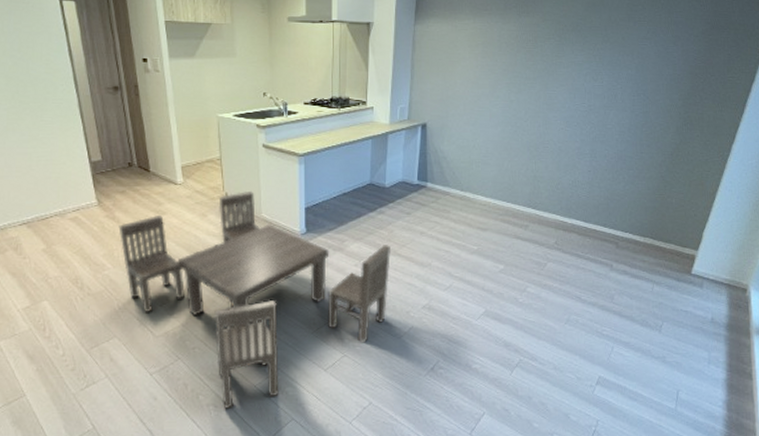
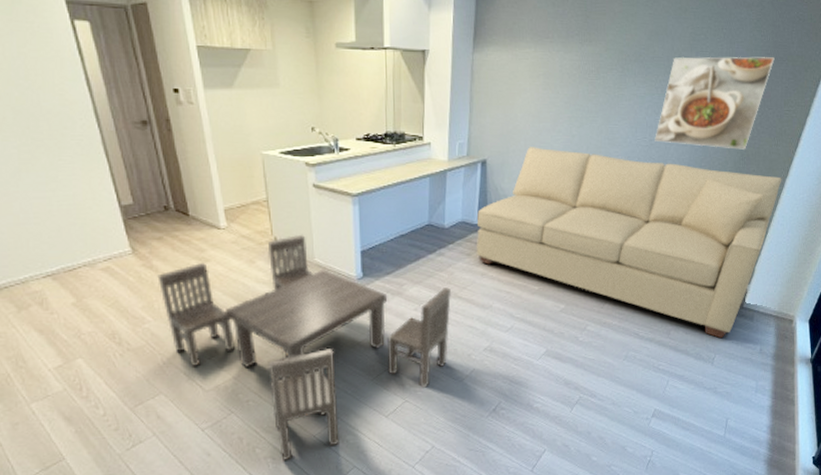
sofa: none [415,111,728,306] -> present [476,147,782,339]
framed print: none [593,25,715,115] -> present [655,56,775,150]

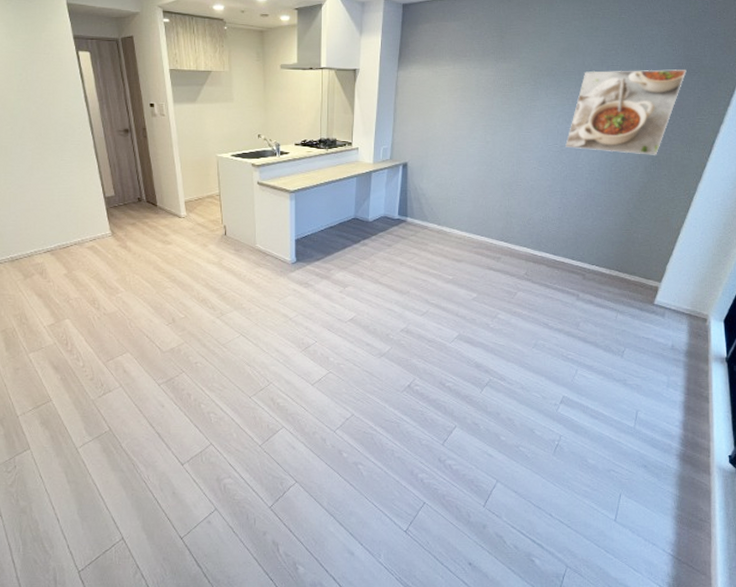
dining set: present [157,234,451,460] -> none [130,223,372,416]
sofa: present [476,147,782,339] -> none [396,152,695,333]

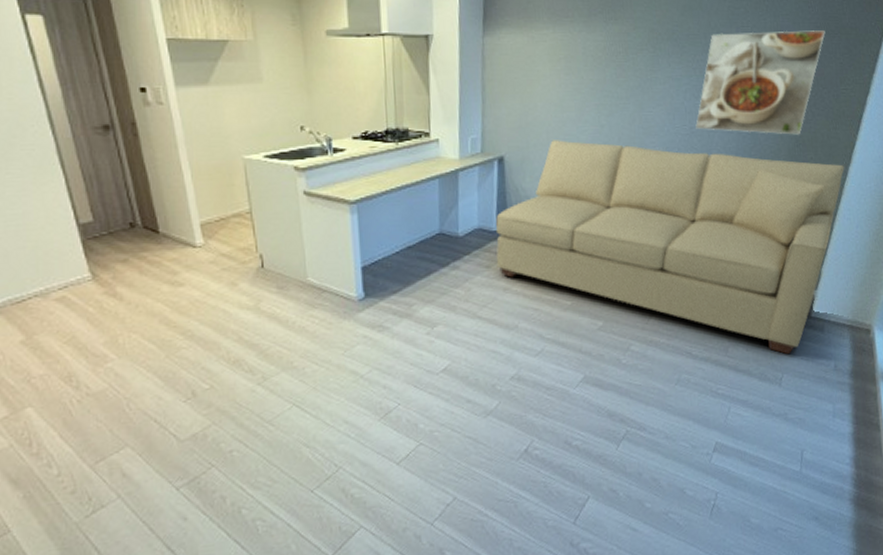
sofa: none [396,152,695,333] -> present [495,140,845,355]

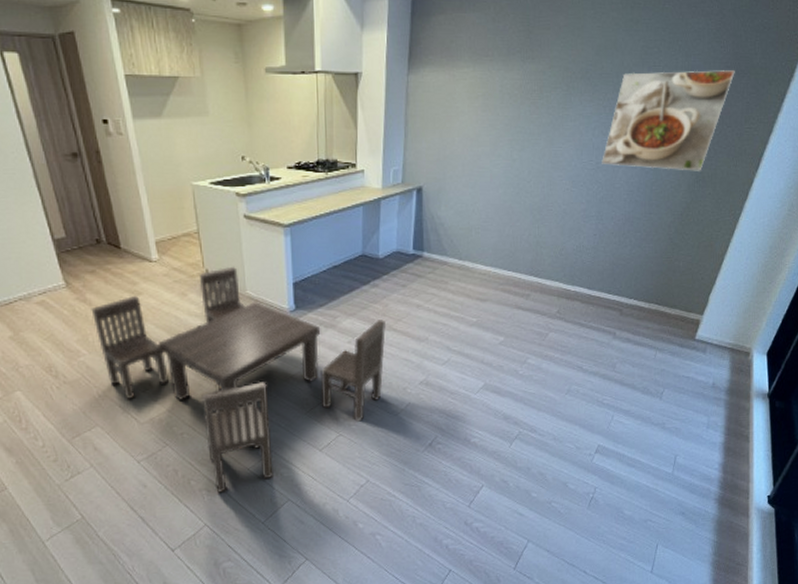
dining set: none [122,249,469,523] -> present [91,266,386,493]
sofa: present [495,140,845,355] -> none [411,172,741,372]

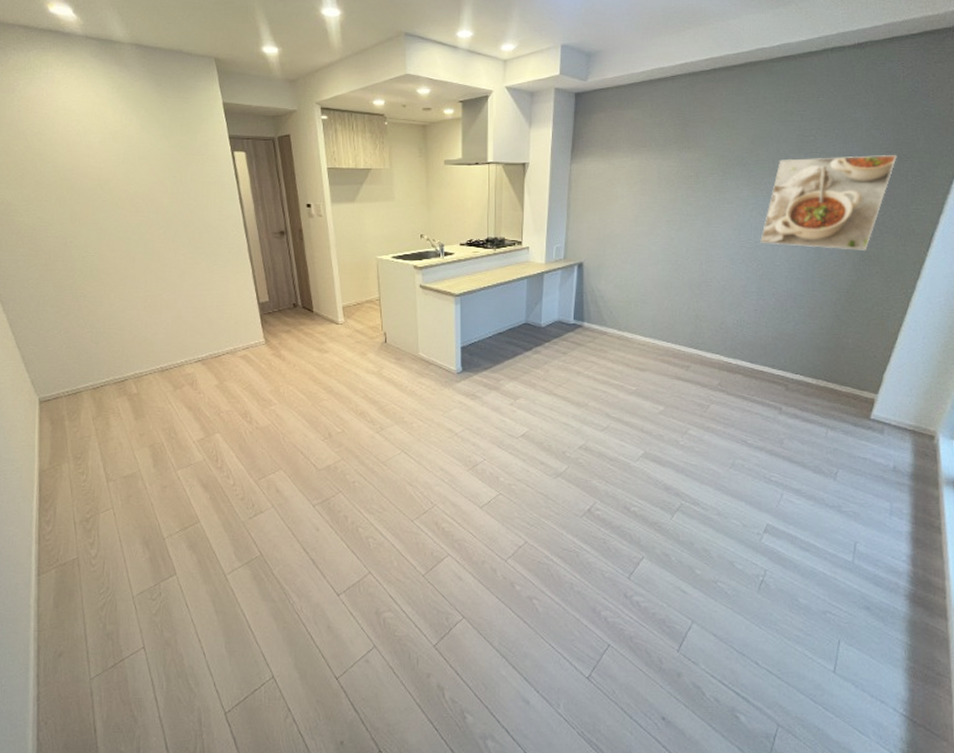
dining set: present [91,266,386,493] -> none [284,330,546,542]

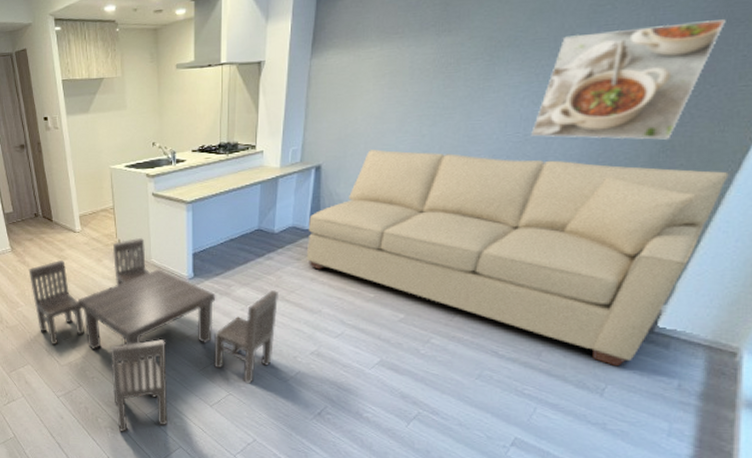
dining set: none [284,330,546,542] -> present [28,237,278,432]
sofa: none [572,250,912,452] -> present [306,149,729,367]

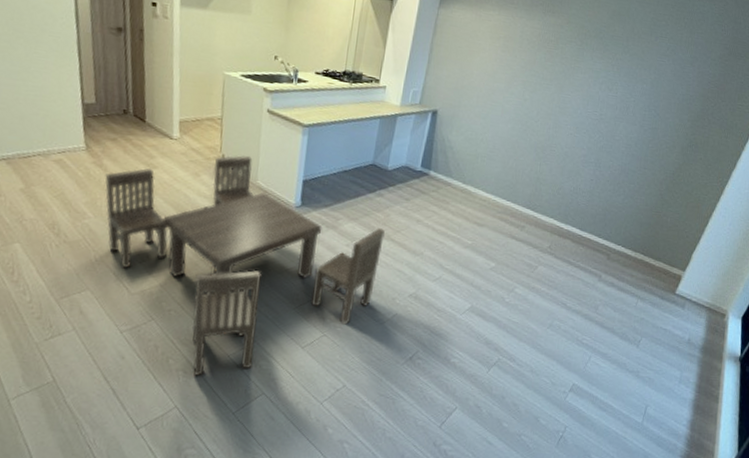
sofa: present [306,149,729,367] -> none [414,104,728,322]
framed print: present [531,19,726,140] -> none [605,39,733,137]

